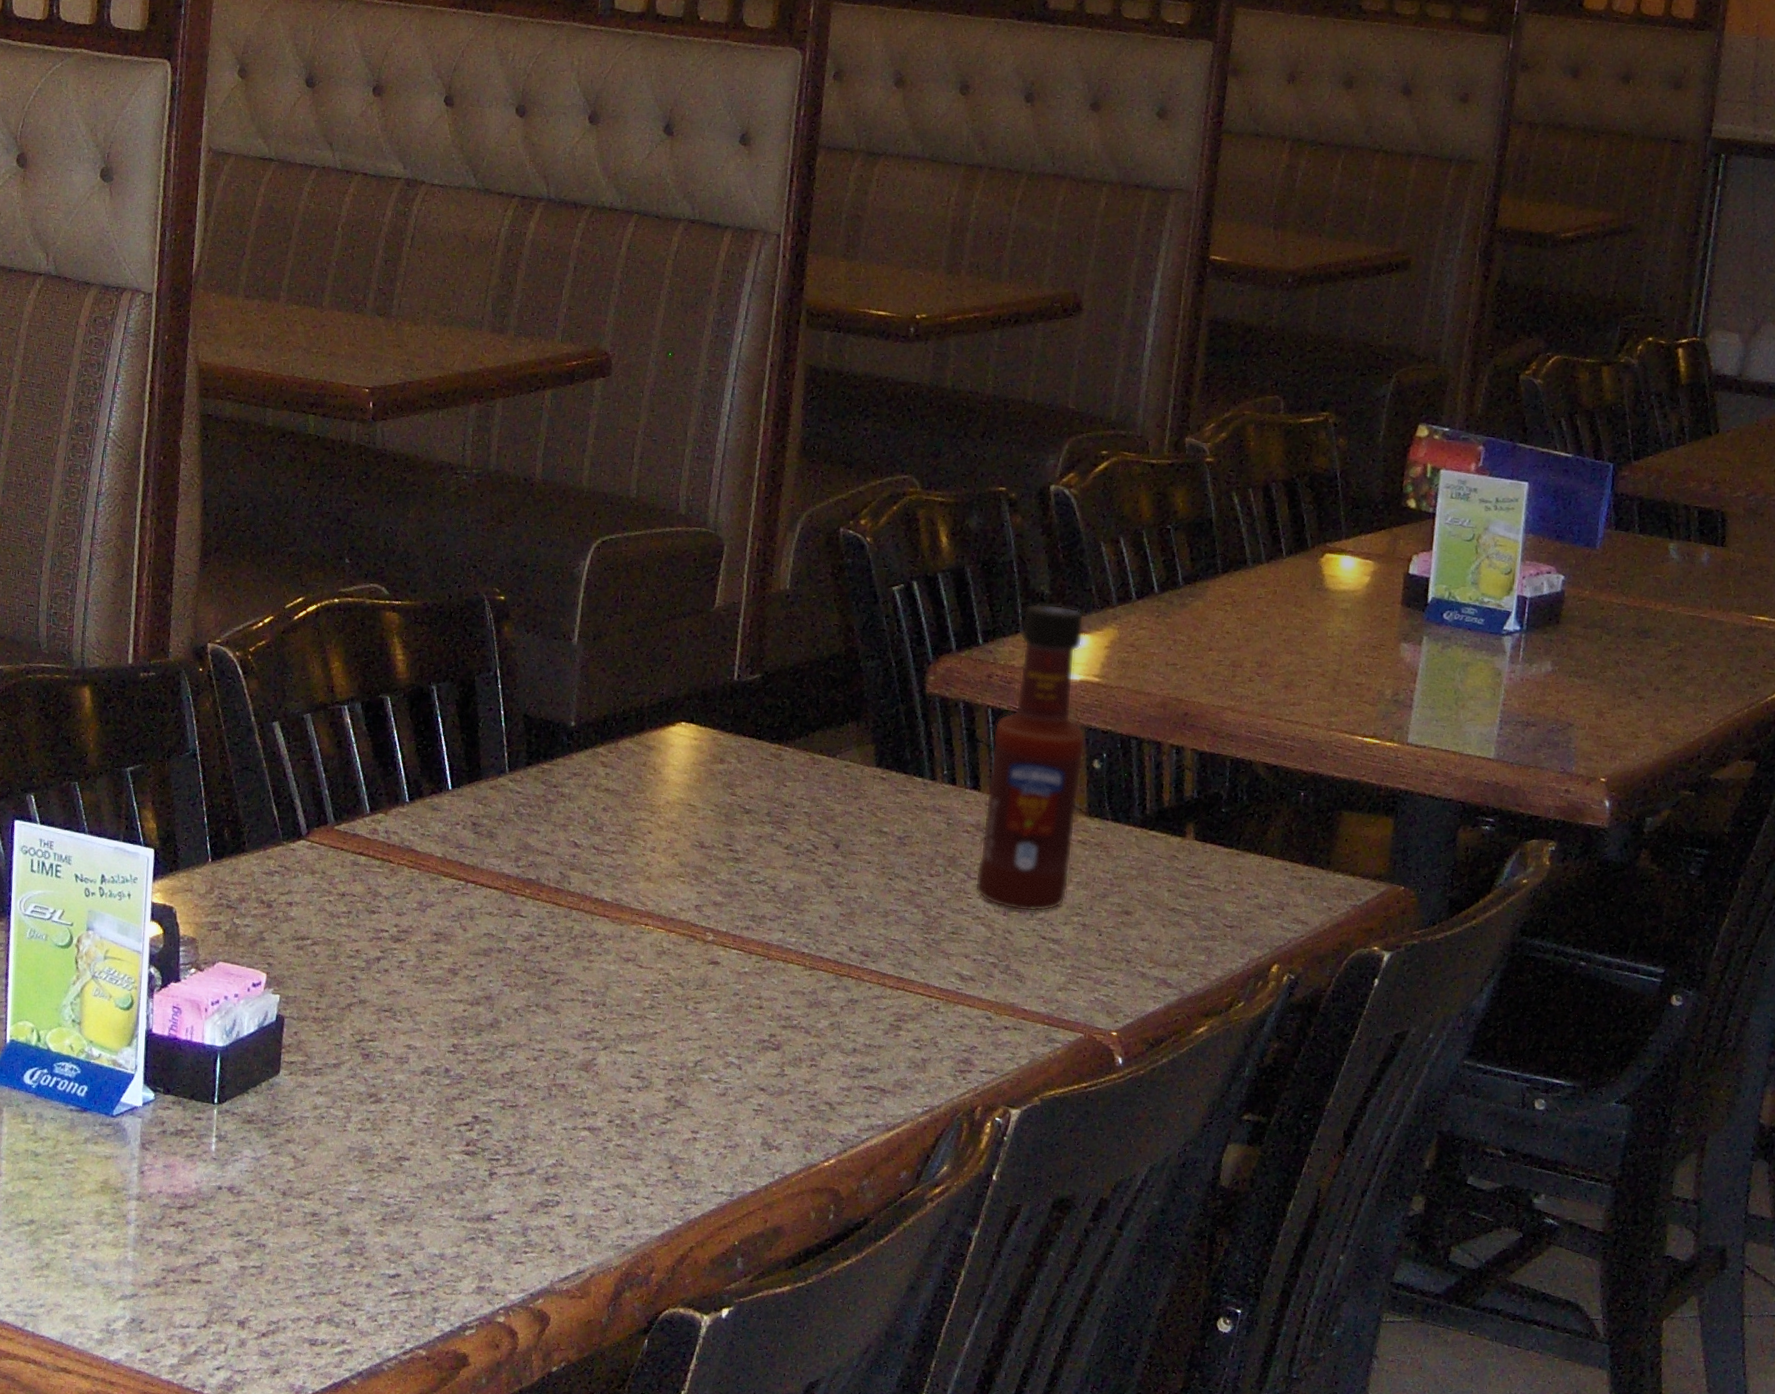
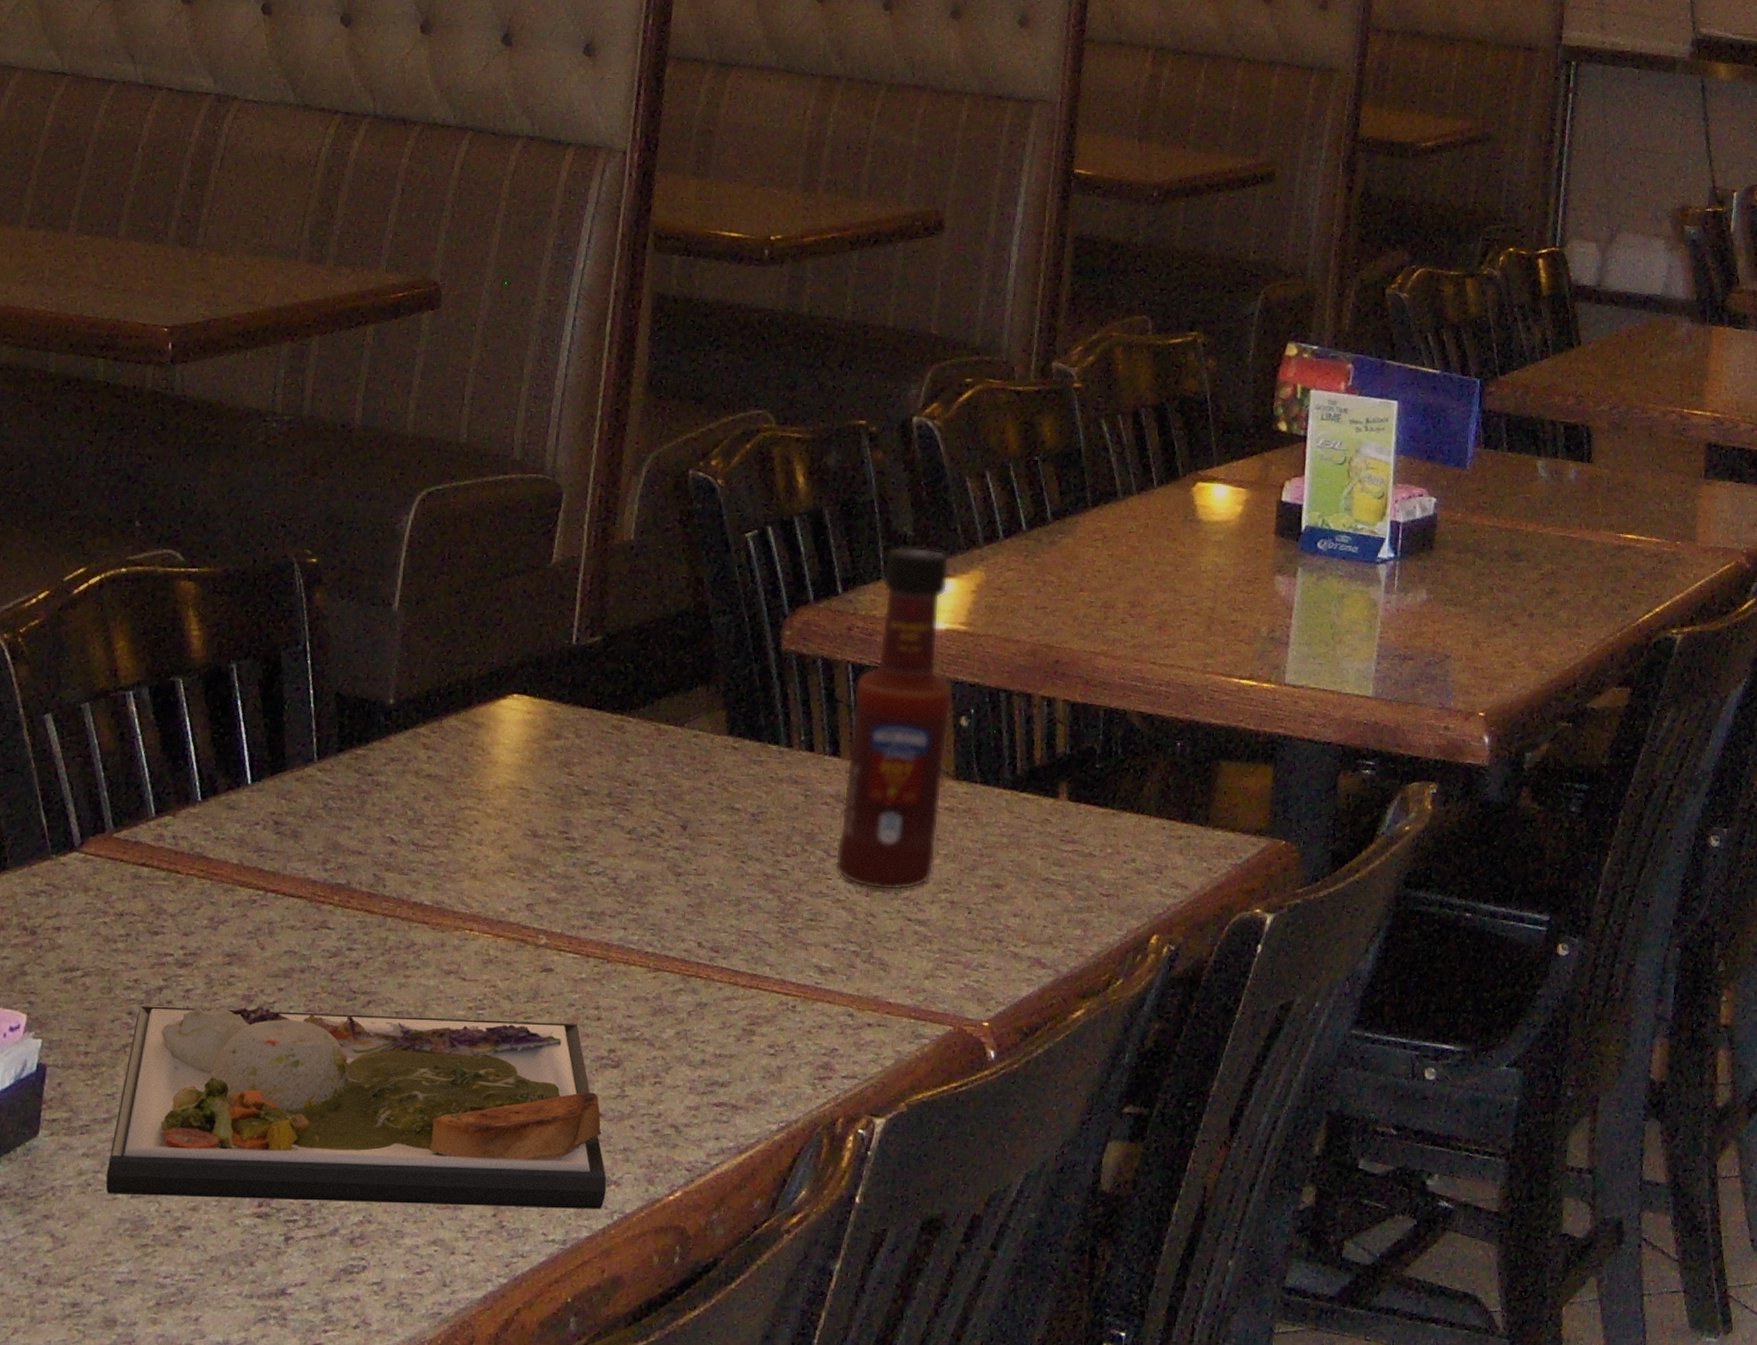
dinner plate: none [337,972,769,1169] -> present [105,1006,607,1209]

